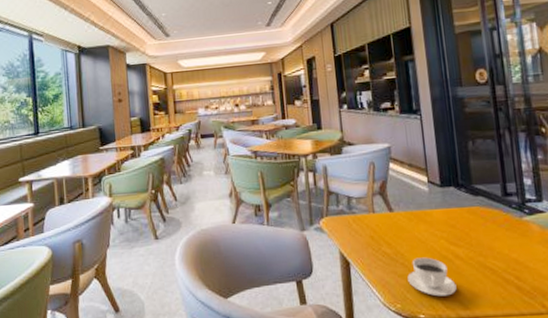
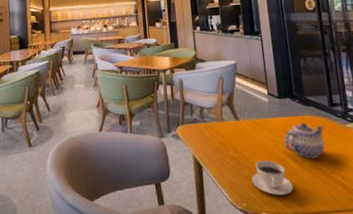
teapot: none [446,214,496,256] -> present [284,122,325,159]

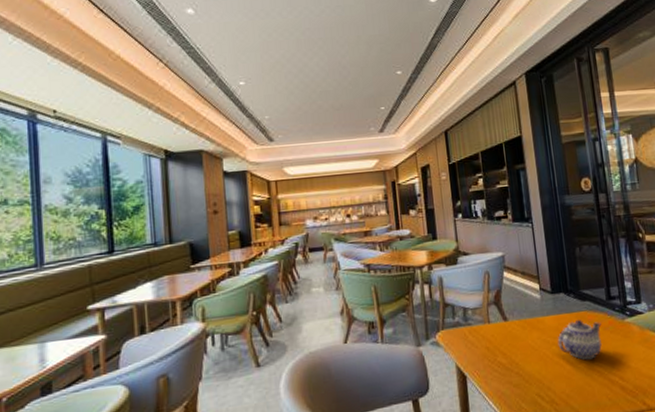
teacup: present [252,160,293,196] -> none [522,364,568,403]

